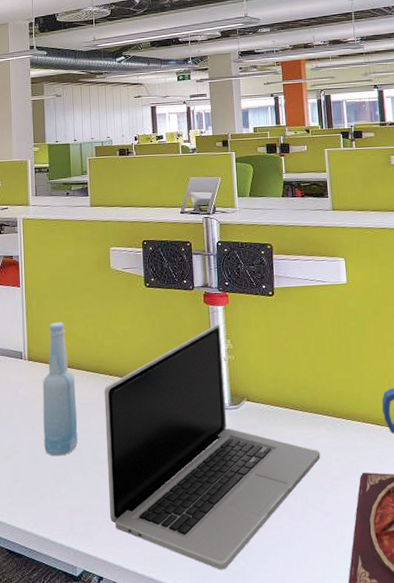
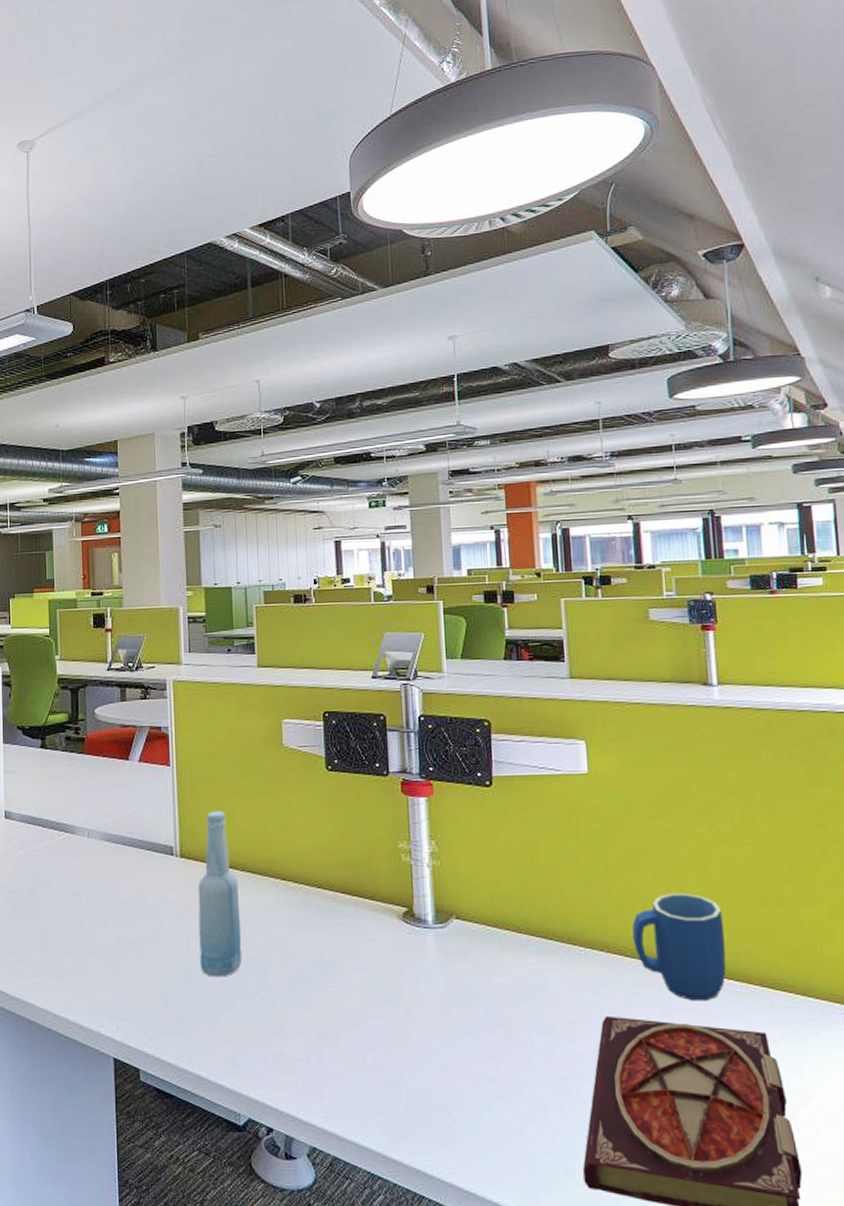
laptop: present [104,324,321,570] -> none [274,821,551,1129]

